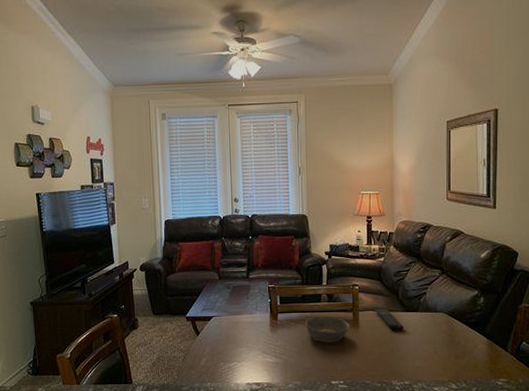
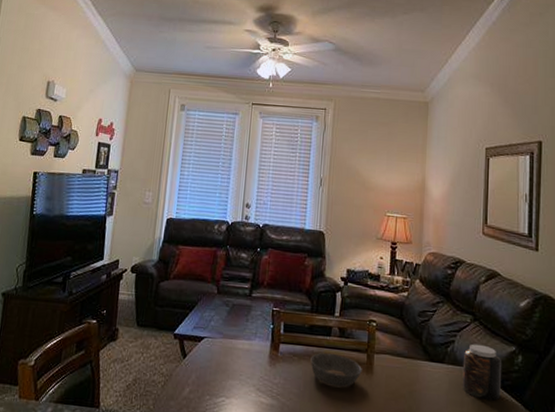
remote control: present [375,308,404,331] -> none [393,353,426,385]
jar: none [434,293,466,336] -> present [462,343,501,401]

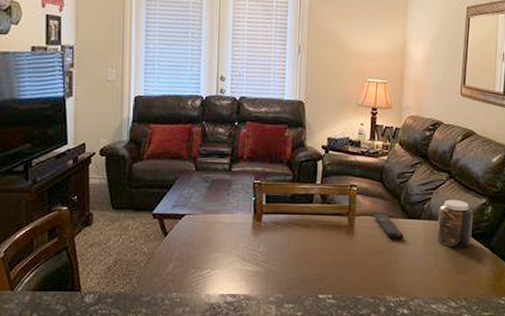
bowl: present [310,353,362,388] -> none [293,219,344,250]
remote control: none [393,353,426,385] -> present [373,214,404,240]

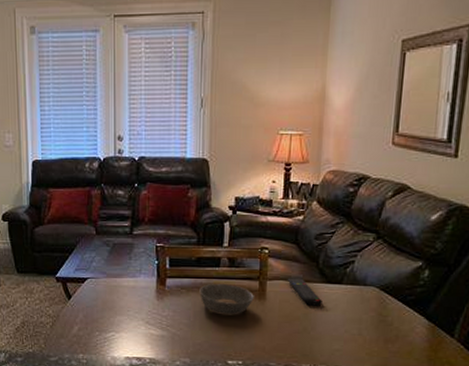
bowl: none [293,219,344,250] -> present [199,283,254,315]
jar: present [436,199,473,248] -> none [361,262,406,316]

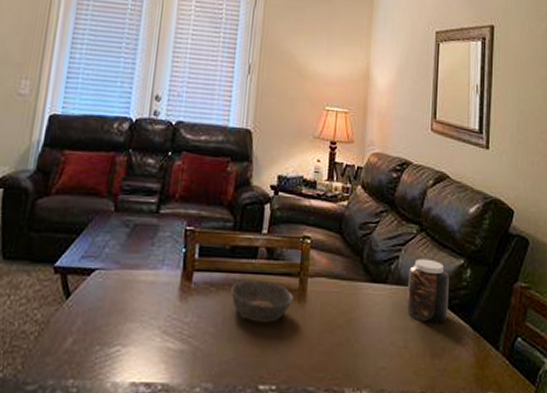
remote control: present [287,278,322,306] -> none [329,275,367,311]
jar: none [361,262,406,316] -> present [406,258,449,324]

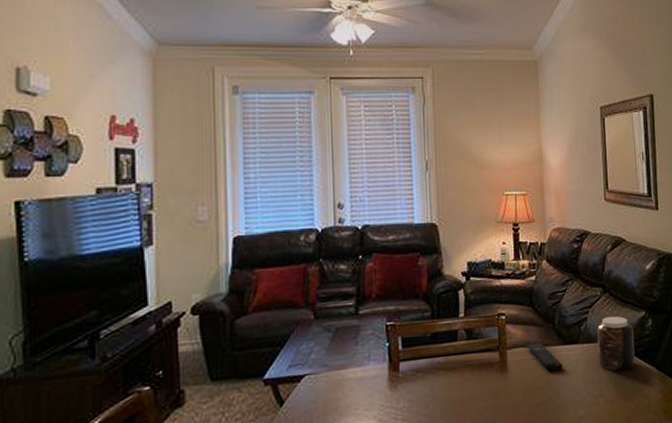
bowl: present [231,279,293,322] -> none [437,359,496,396]
remote control: none [329,275,367,311] -> present [526,342,563,372]

